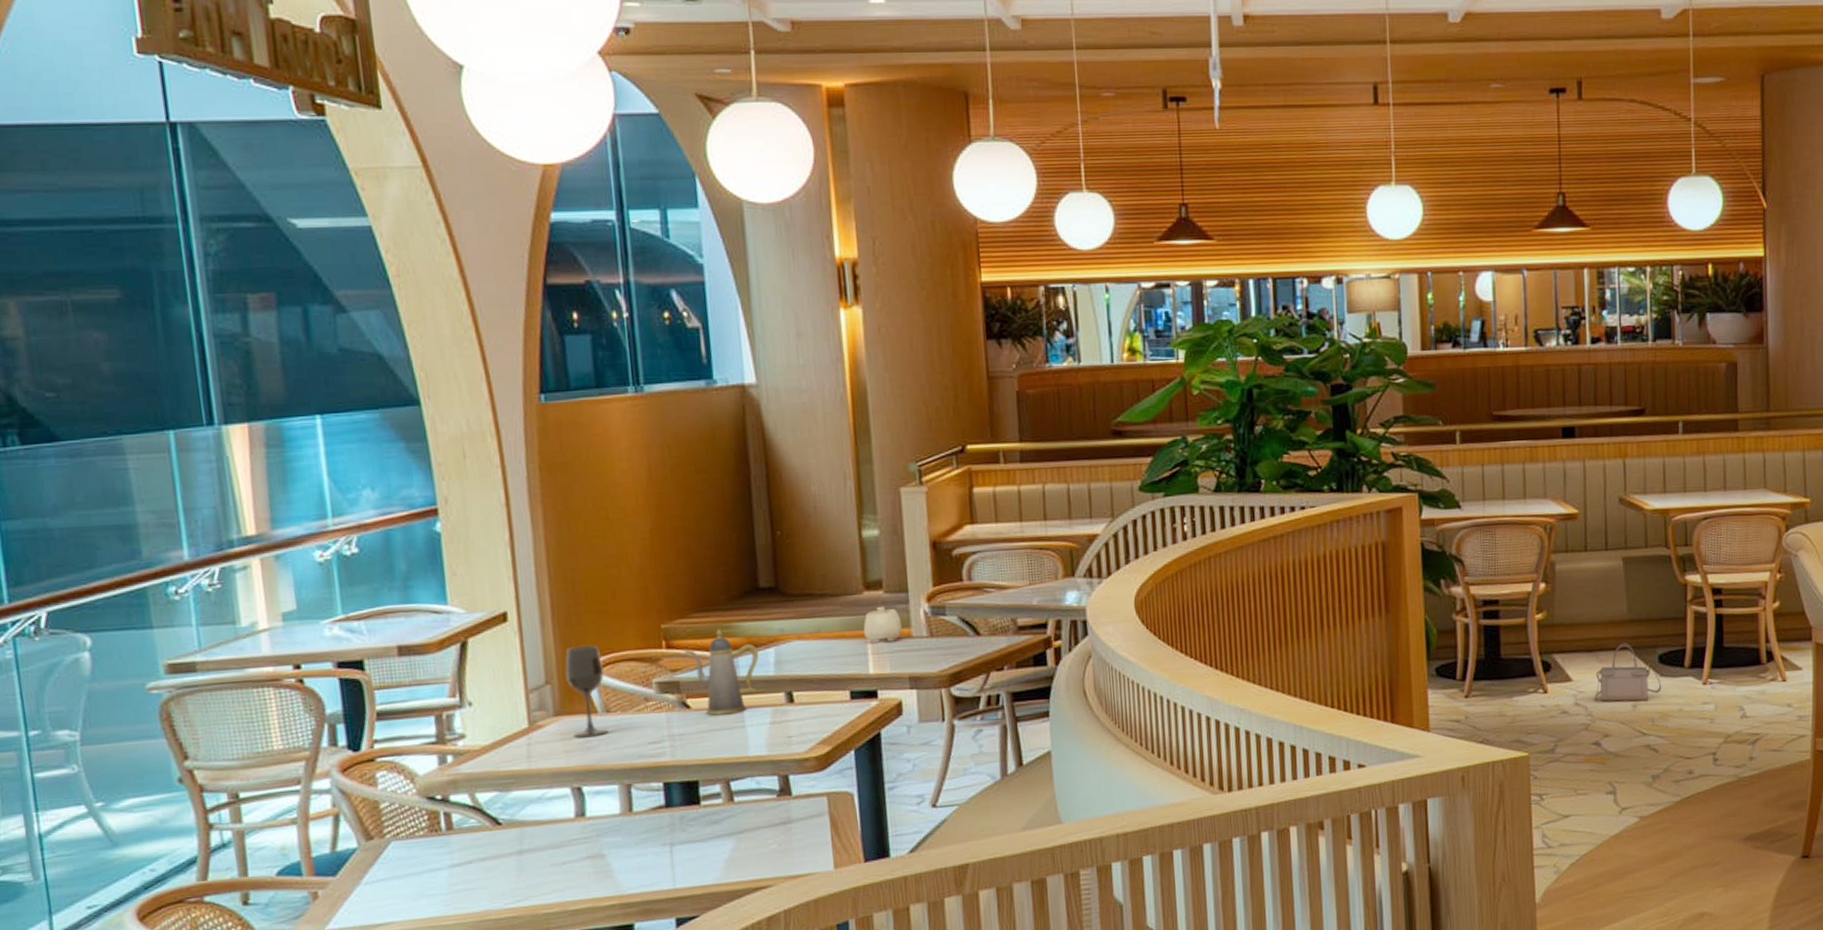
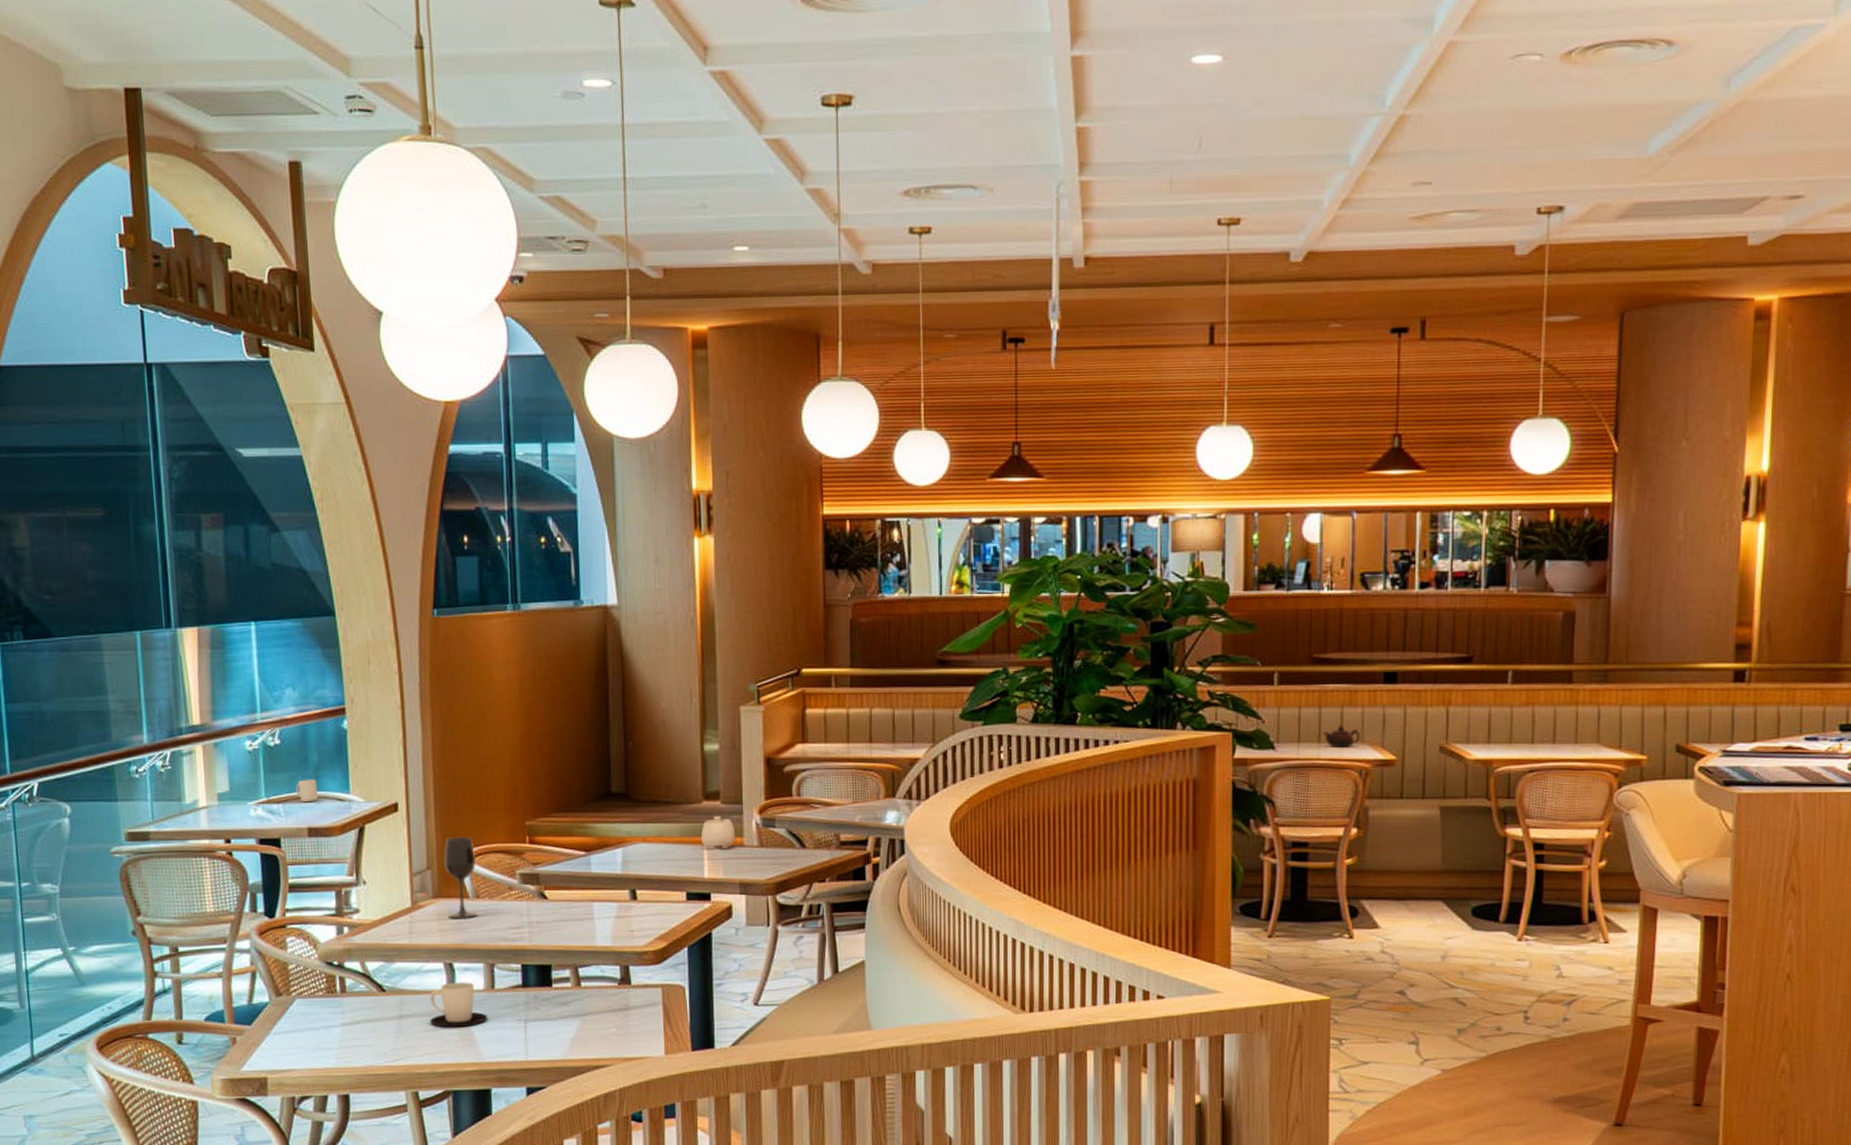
cup: none [380,590,408,618] -> present [296,779,318,803]
cup: none [556,806,627,858] -> present [430,982,488,1026]
coffee pot: present [682,629,759,716] -> none [543,829,608,907]
teapot: none [1507,481,1543,505] -> present [1323,724,1361,749]
handbag: present [1595,643,1662,702] -> none [1402,893,1474,954]

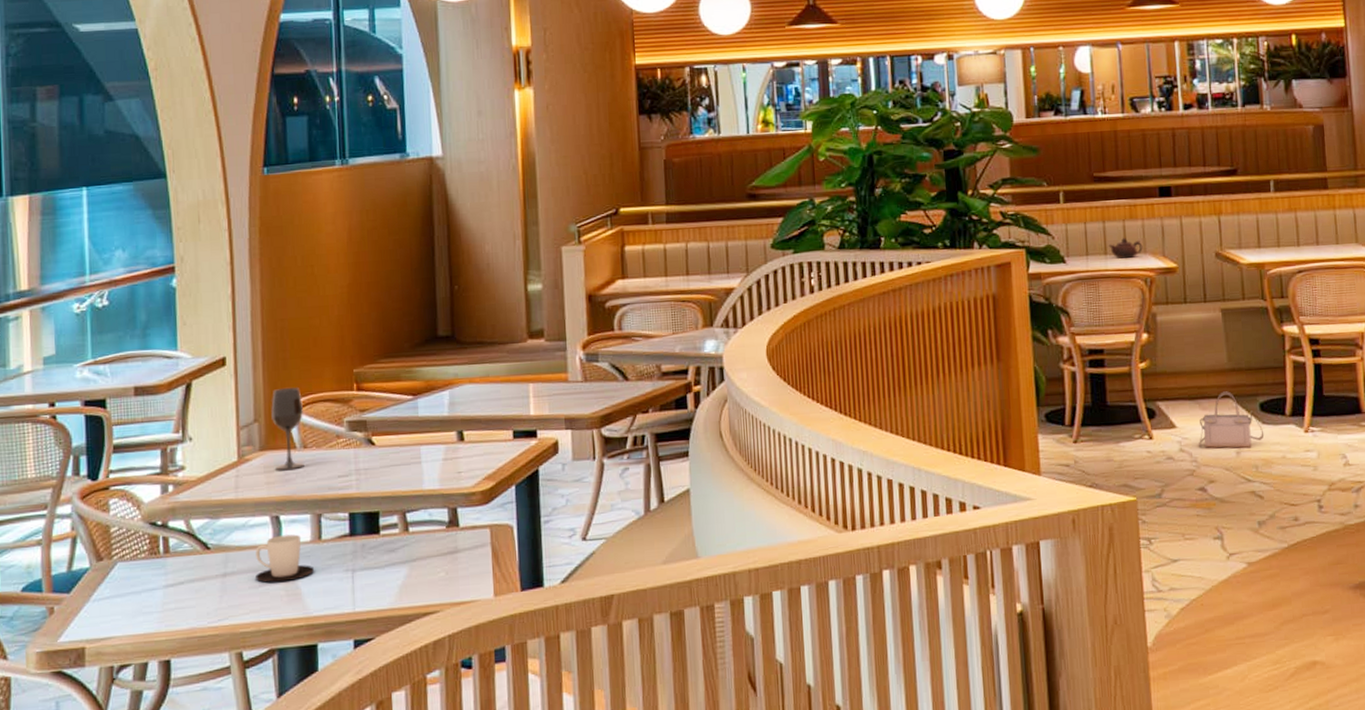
cup: present [296,779,318,803] -> none [123,338,145,362]
sugar bowl: present [701,815,736,850] -> none [527,353,561,387]
handbag: none [1402,893,1474,954] -> present [1199,391,1265,449]

